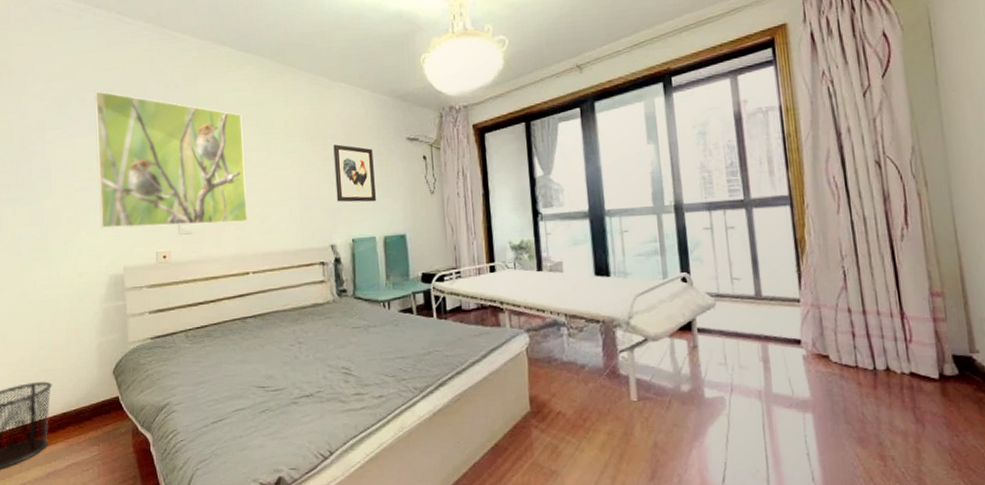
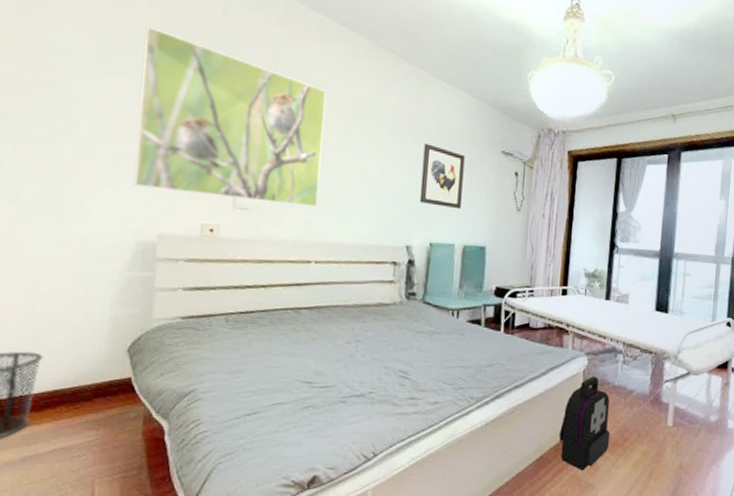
backpack: none [510,354,569,457] -> present [558,376,611,471]

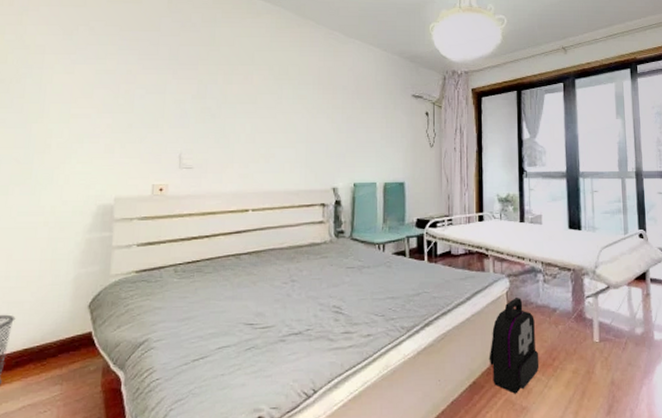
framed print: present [133,26,327,208] -> none [94,20,257,161]
wall art: present [419,143,465,210] -> none [342,95,380,151]

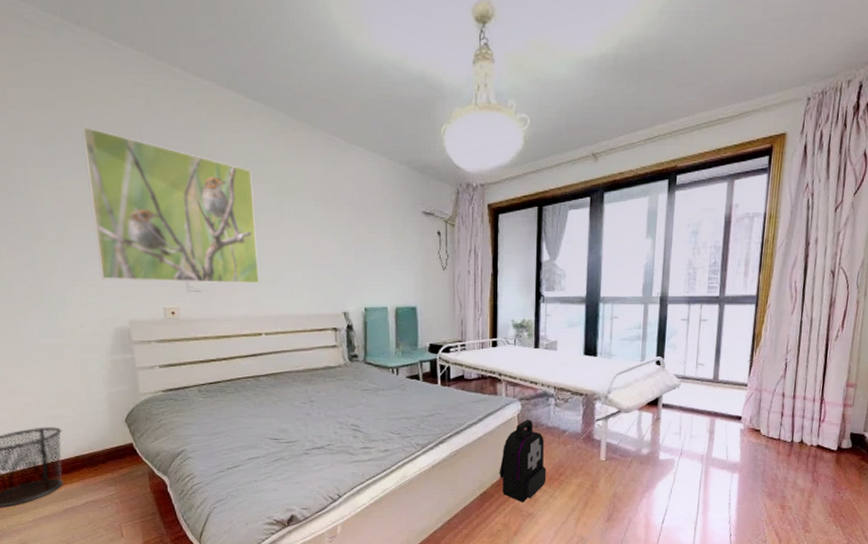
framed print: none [94,20,257,161] -> present [82,126,260,284]

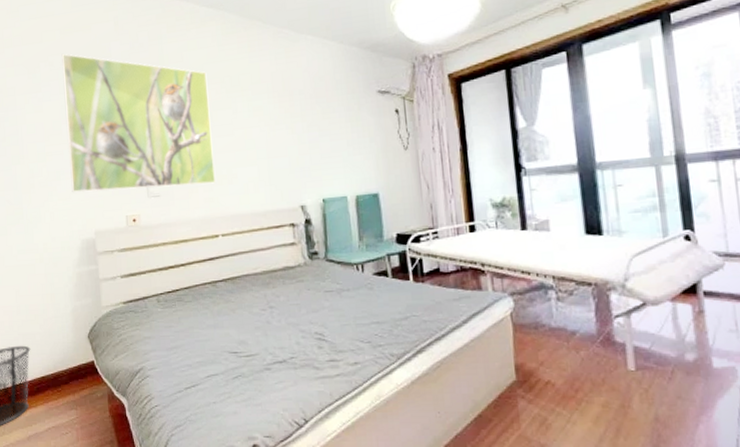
backpack: present [499,420,547,502] -> none [495,319,559,429]

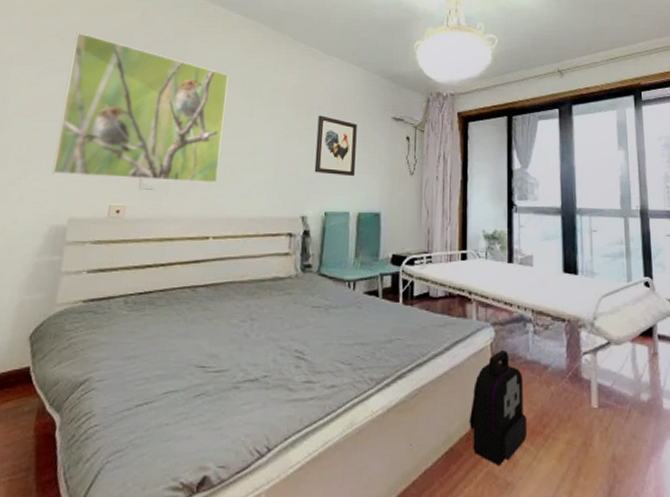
wall art: none [301,100,347,161] -> present [314,115,357,177]
backpack: none [495,319,559,429] -> present [469,350,528,466]

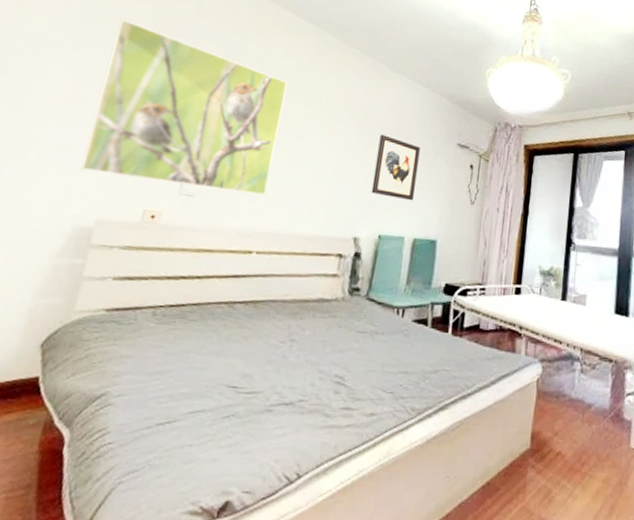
backpack: present [469,350,528,466] -> none [508,387,567,502]

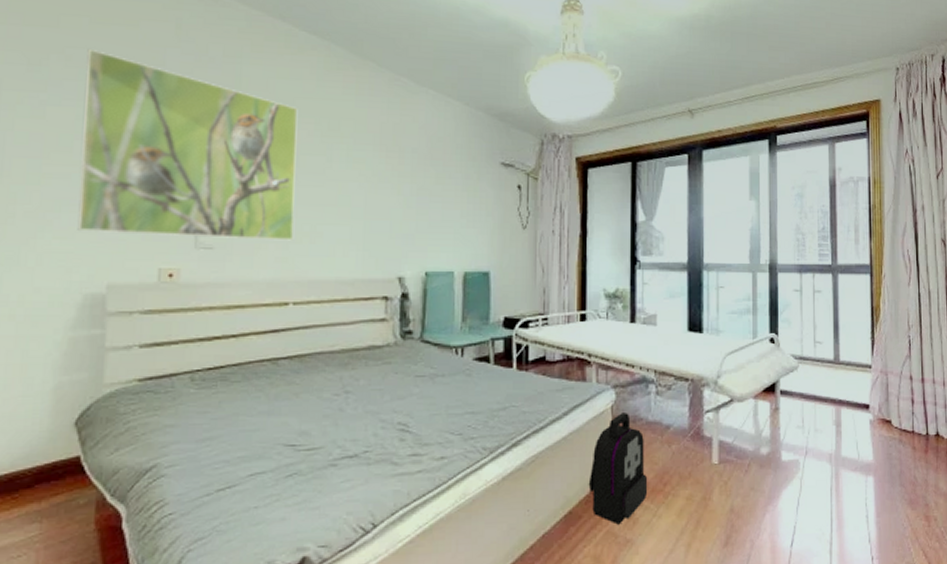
wall art: present [371,134,421,201] -> none [411,160,460,232]
backpack: none [508,387,567,502] -> present [588,413,648,525]

